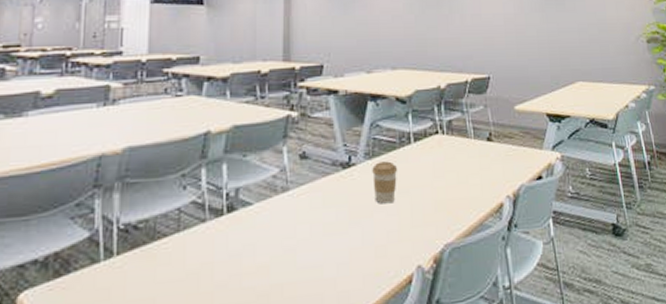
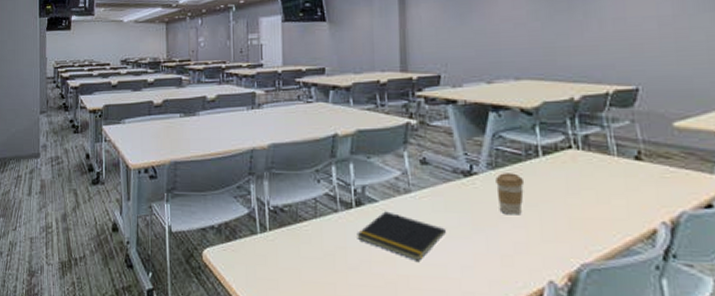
notepad: none [227,214,323,266] -> present [357,211,446,261]

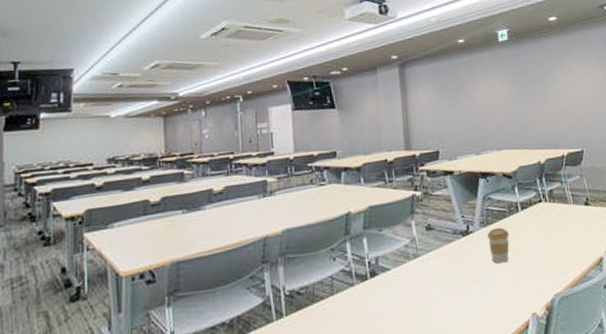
notepad: present [357,211,446,261] -> none [372,277,450,318]

